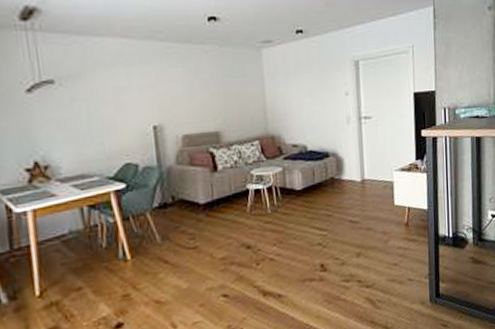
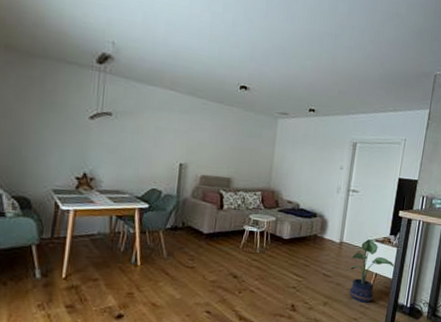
potted plant: none [375,170,428,244] -> present [346,239,395,303]

